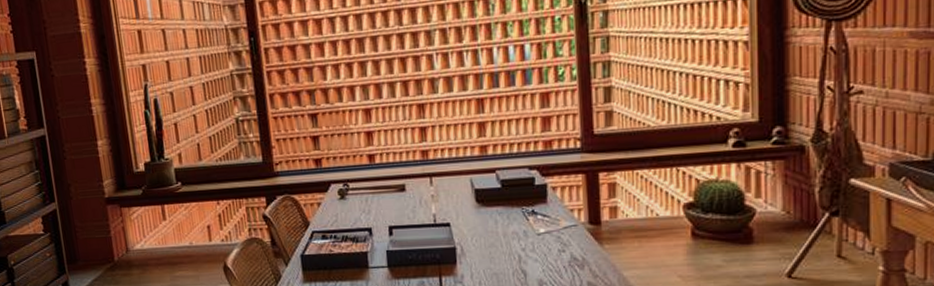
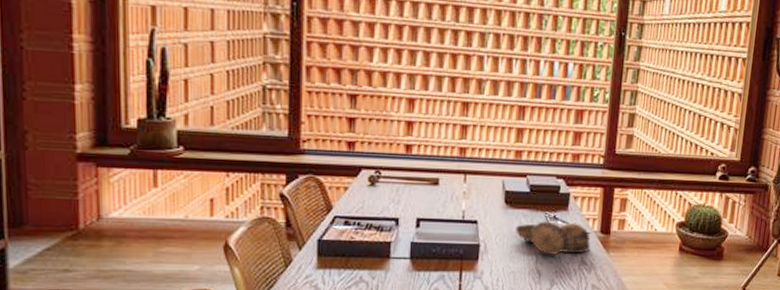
decorative bowl: none [490,216,579,253] -> present [515,221,591,256]

